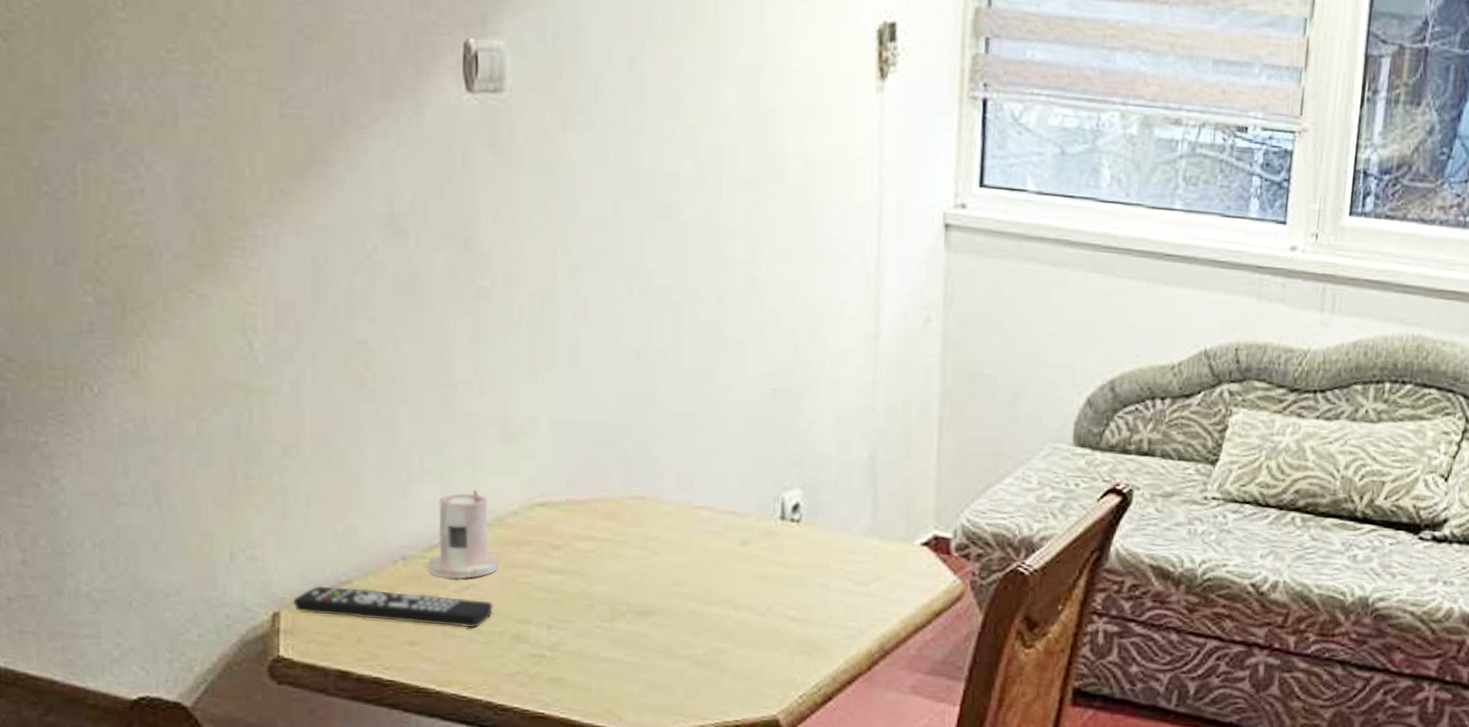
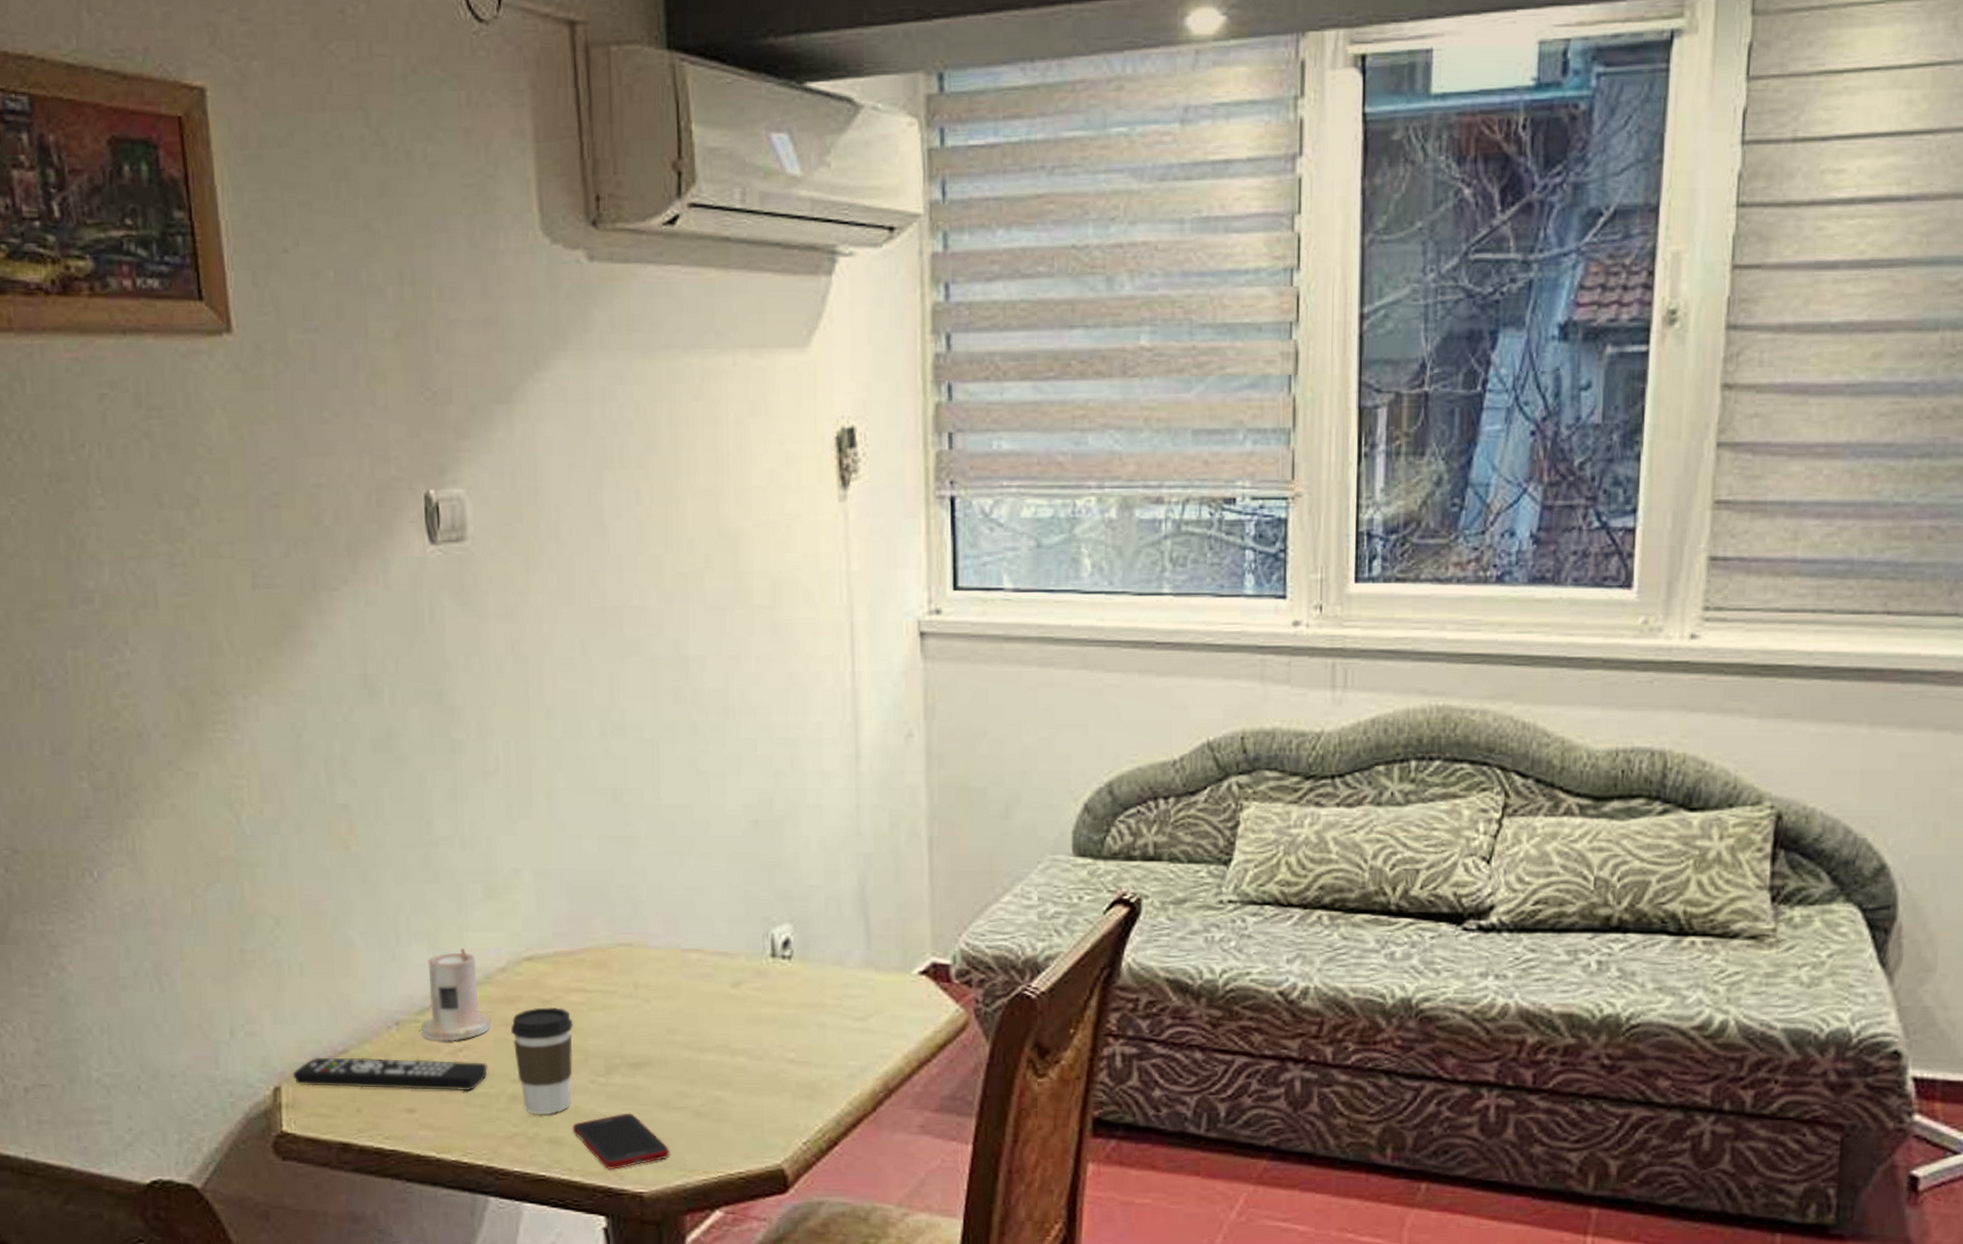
coffee cup: none [519,552,582,656] -> present [511,1006,573,1115]
cell phone: none [574,658,669,711] -> present [572,1113,670,1170]

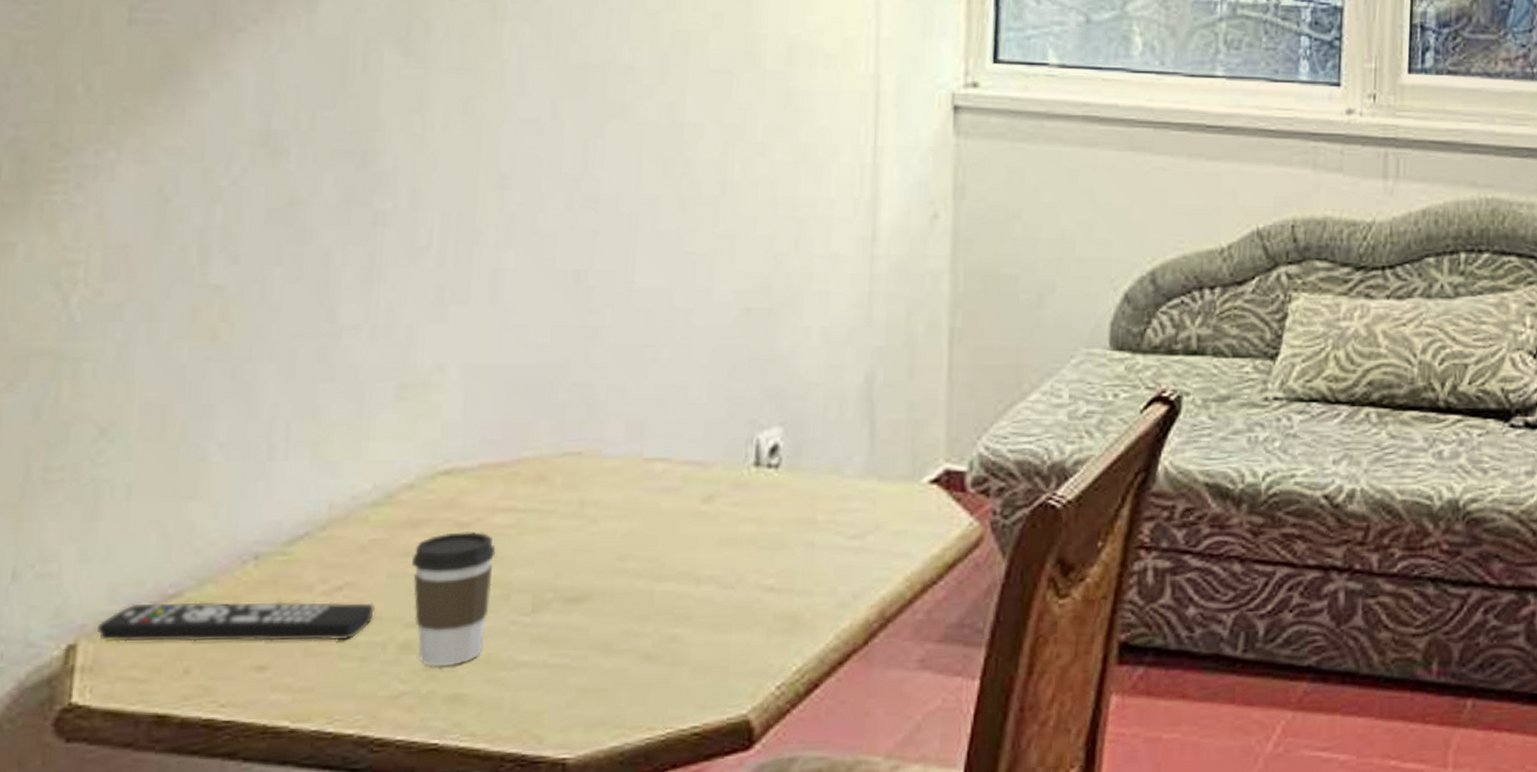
candle: present [420,948,492,1041] -> none [288,460,387,578]
cell phone: present [572,1113,670,1170] -> none [480,659,607,732]

